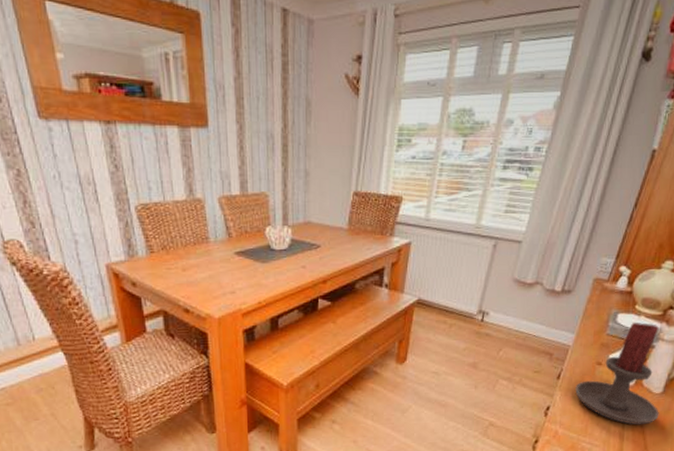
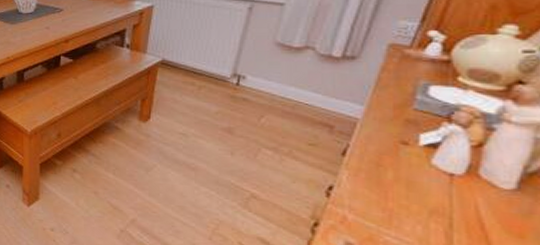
candle holder: present [575,323,659,425] -> none [370,98,513,228]

